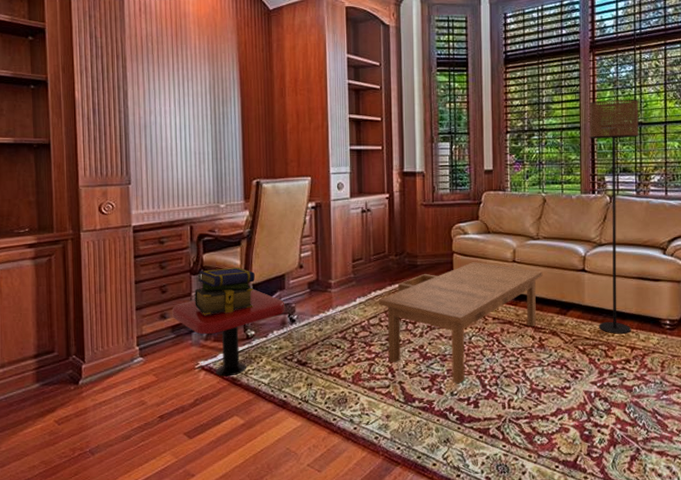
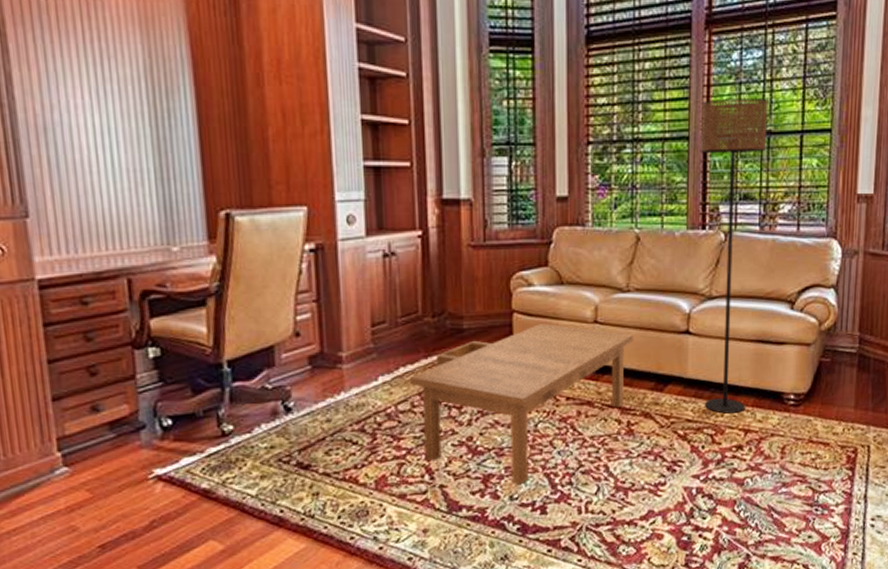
pedestal table: present [172,289,285,377] -> none [107,367,277,489]
stack of books: present [194,268,255,315] -> none [140,337,230,406]

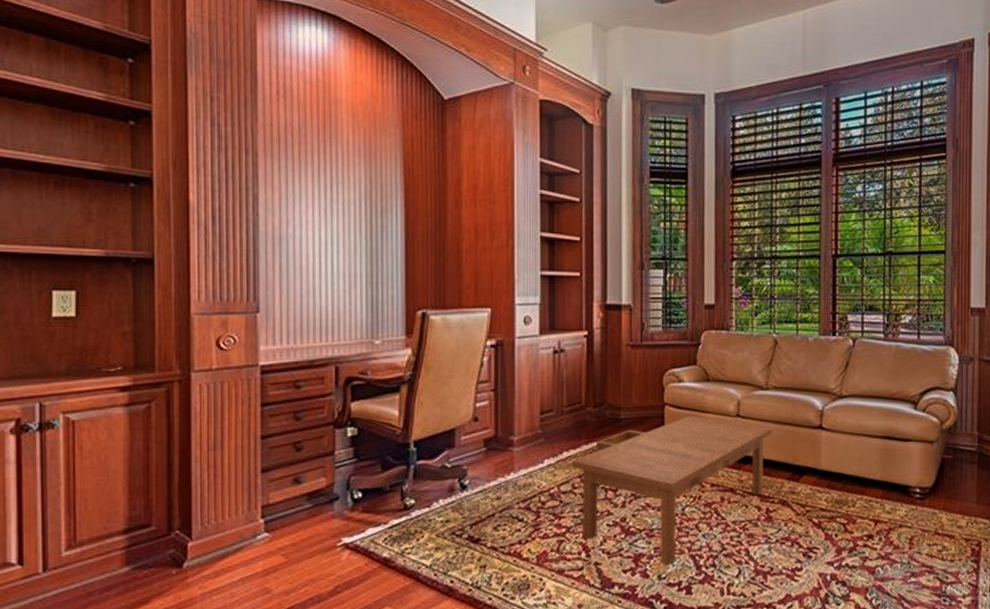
floor lamp: present [701,97,768,414] -> none [831,223,889,504]

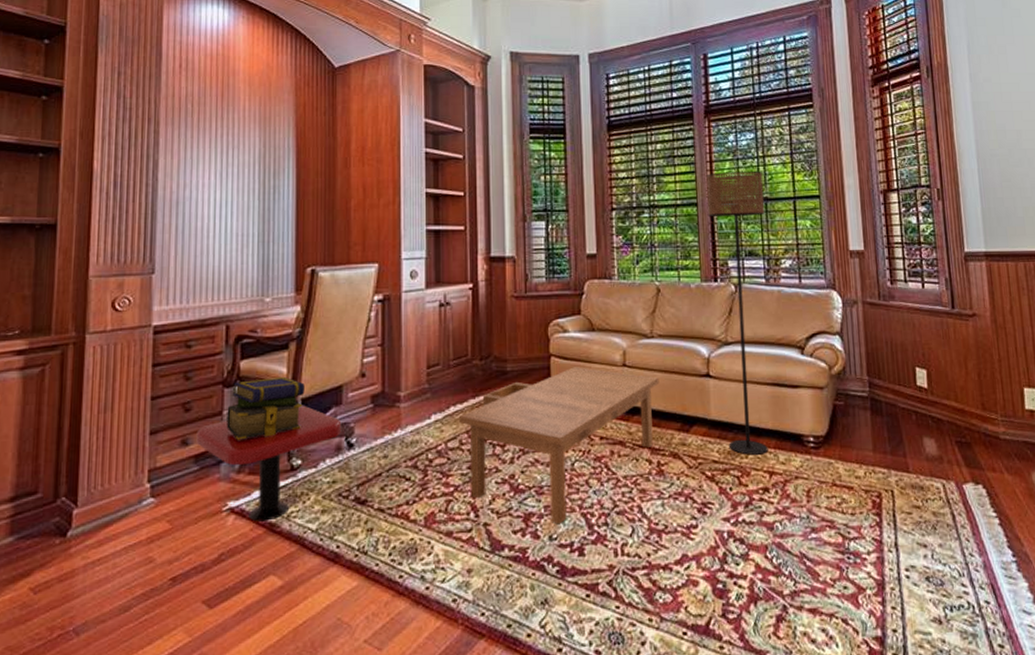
pedestal table: none [309,447,455,557] -> present [196,405,342,522]
stack of books: none [339,420,417,479] -> present [226,377,305,440]
floor lamp: none [831,223,889,504] -> present [706,170,768,455]

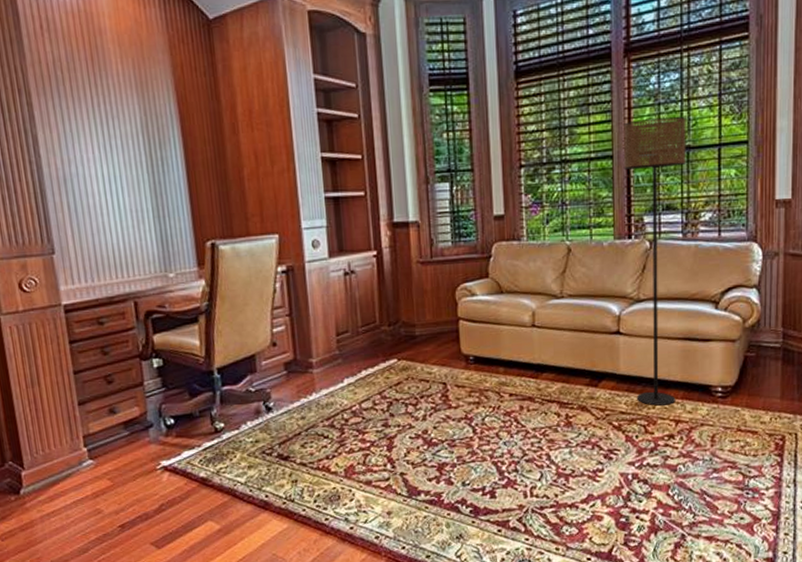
pedestal table: present [196,405,342,522] -> none [122,374,259,477]
stack of books: present [226,377,305,440] -> none [147,349,220,408]
coffee table: present [459,367,660,525] -> none [371,329,569,472]

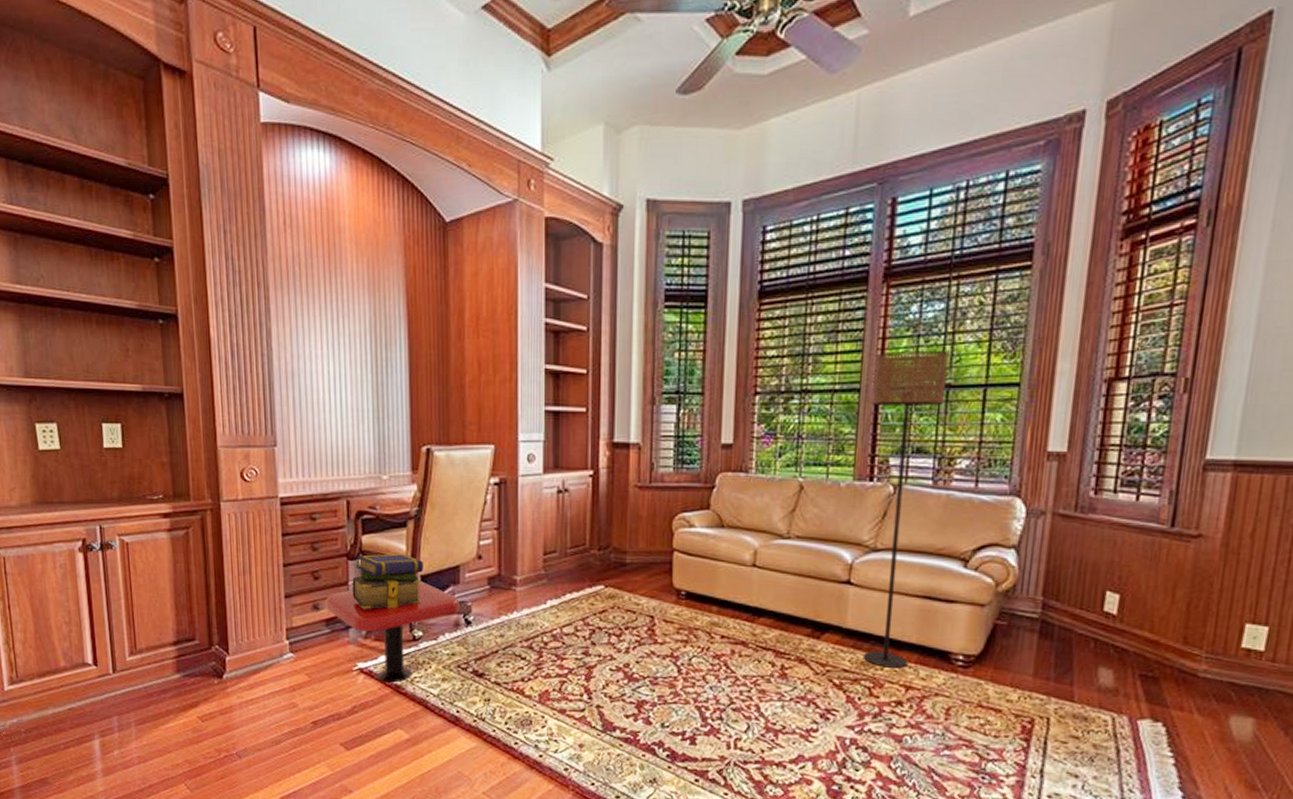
pedestal table: none [122,374,259,477] -> present [326,581,460,683]
stack of books: none [147,349,220,408] -> present [352,554,423,609]

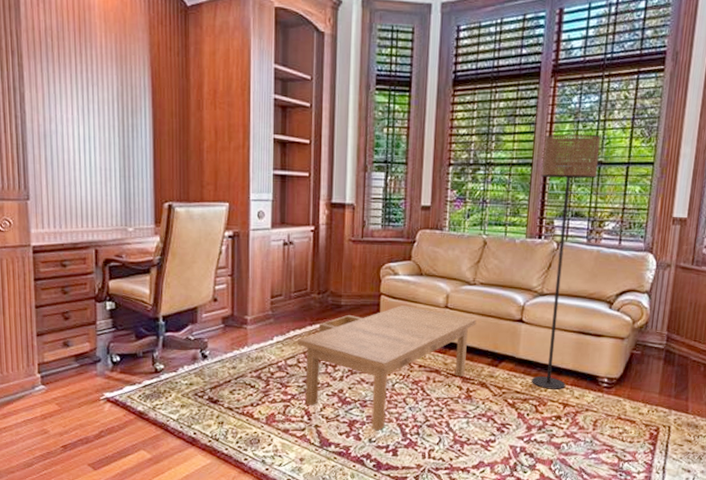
pedestal table: present [326,581,460,683] -> none [75,321,197,410]
stack of books: present [352,554,423,609] -> none [100,297,165,346]
coffee table: none [575,564,792,714] -> present [298,305,477,431]

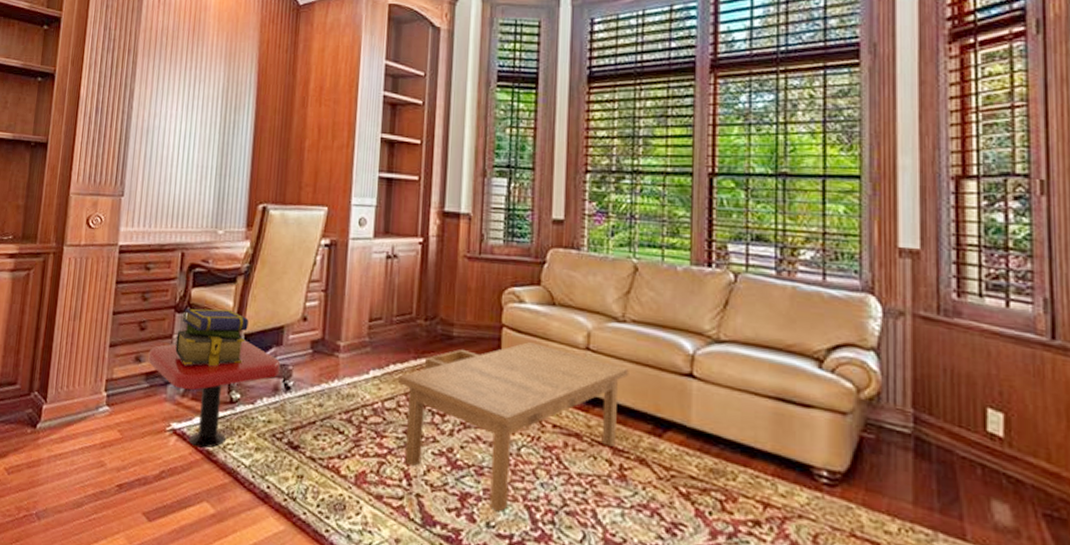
pedestal table: none [75,321,197,410] -> present [148,340,281,449]
stack of books: none [100,297,165,346] -> present [175,308,249,367]
floor lamp: present [532,133,601,390] -> none [706,137,782,481]

